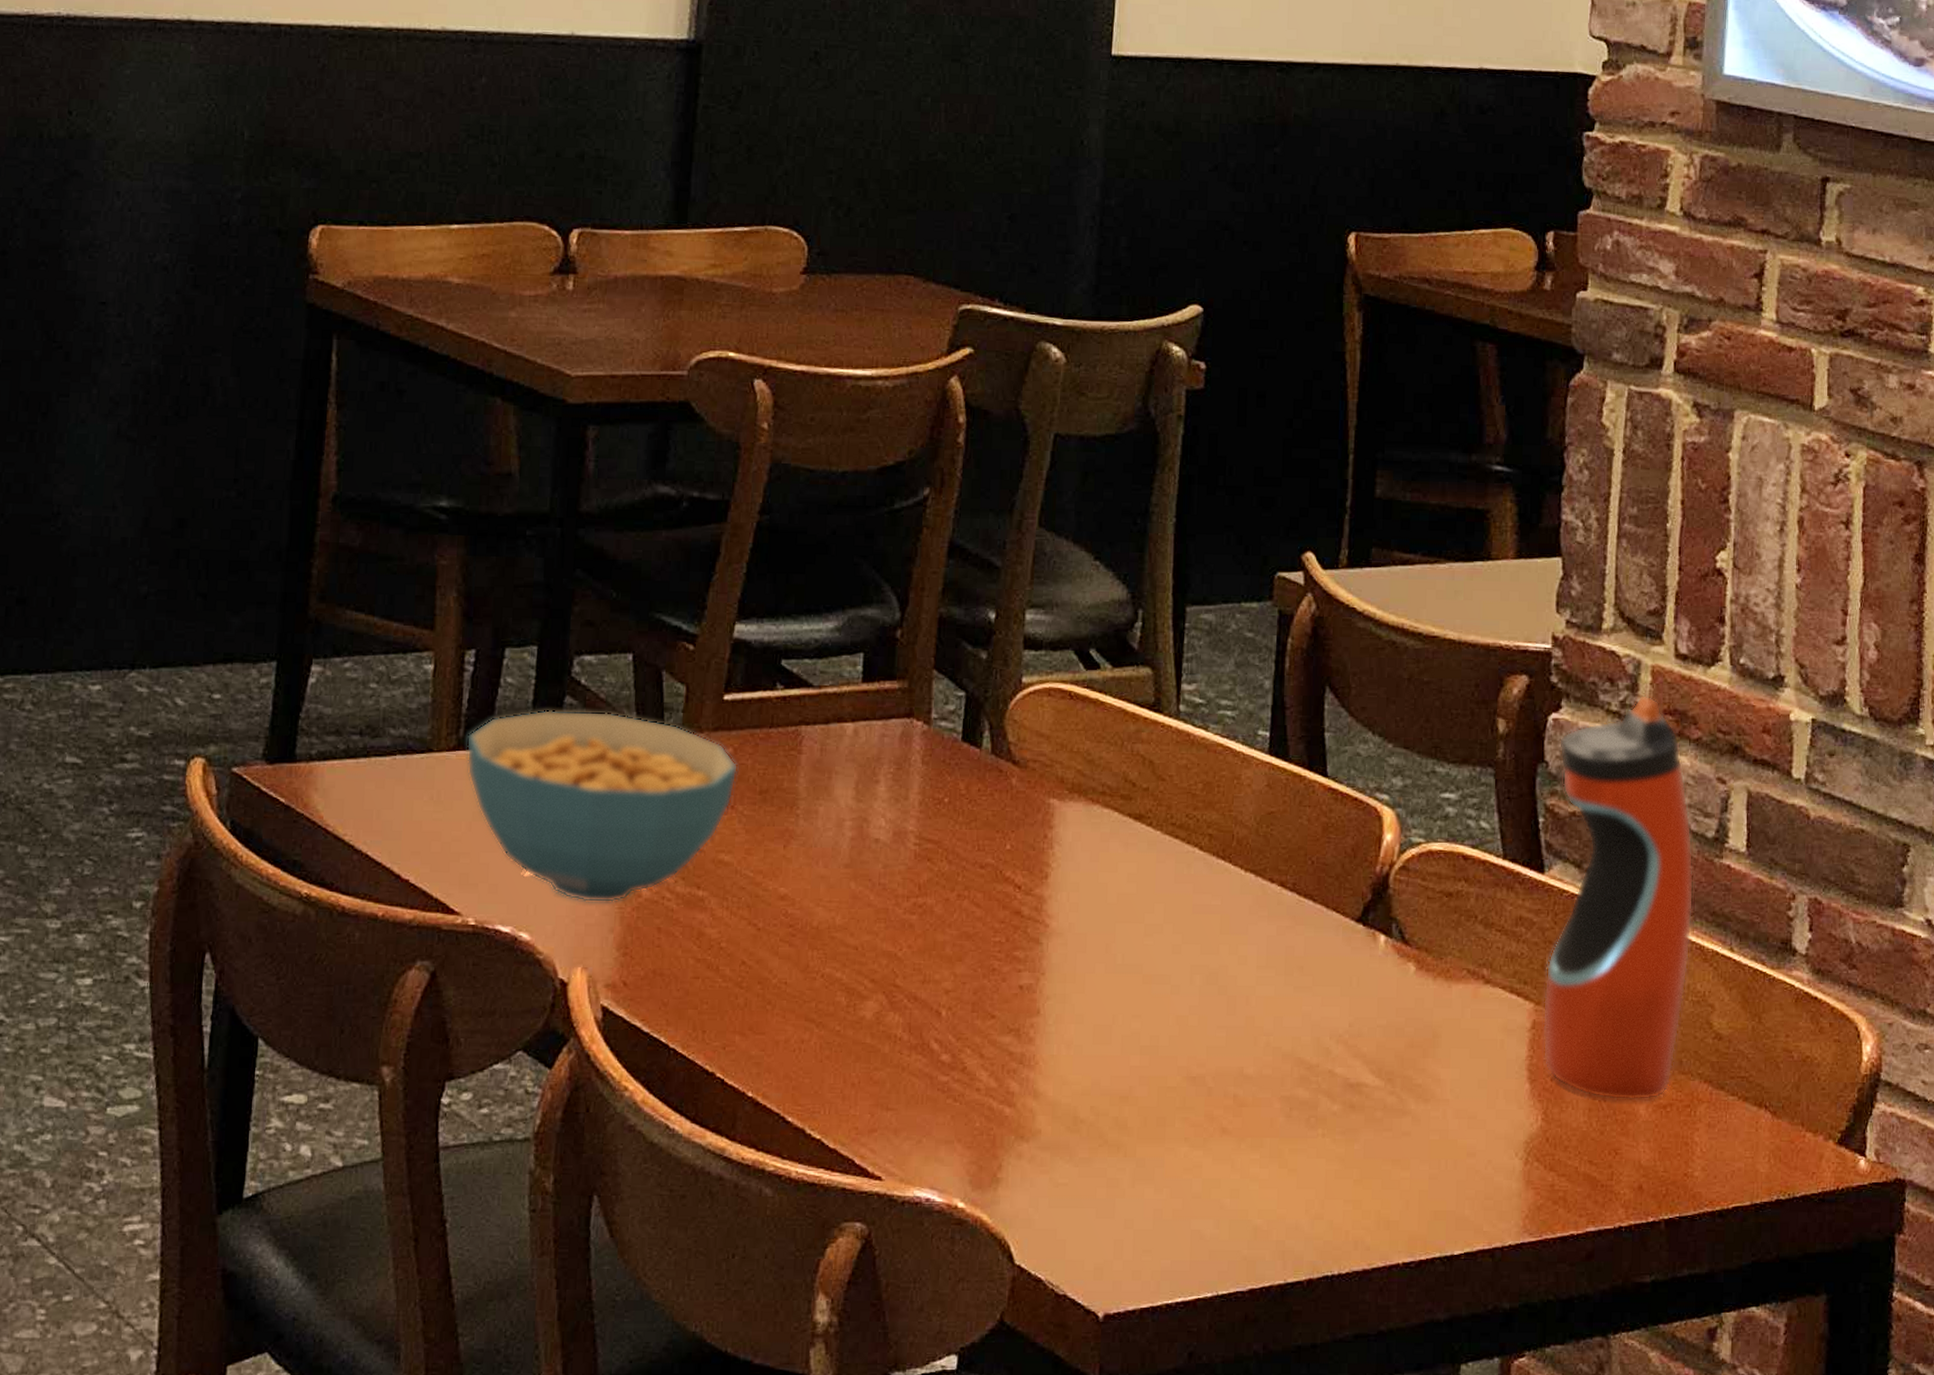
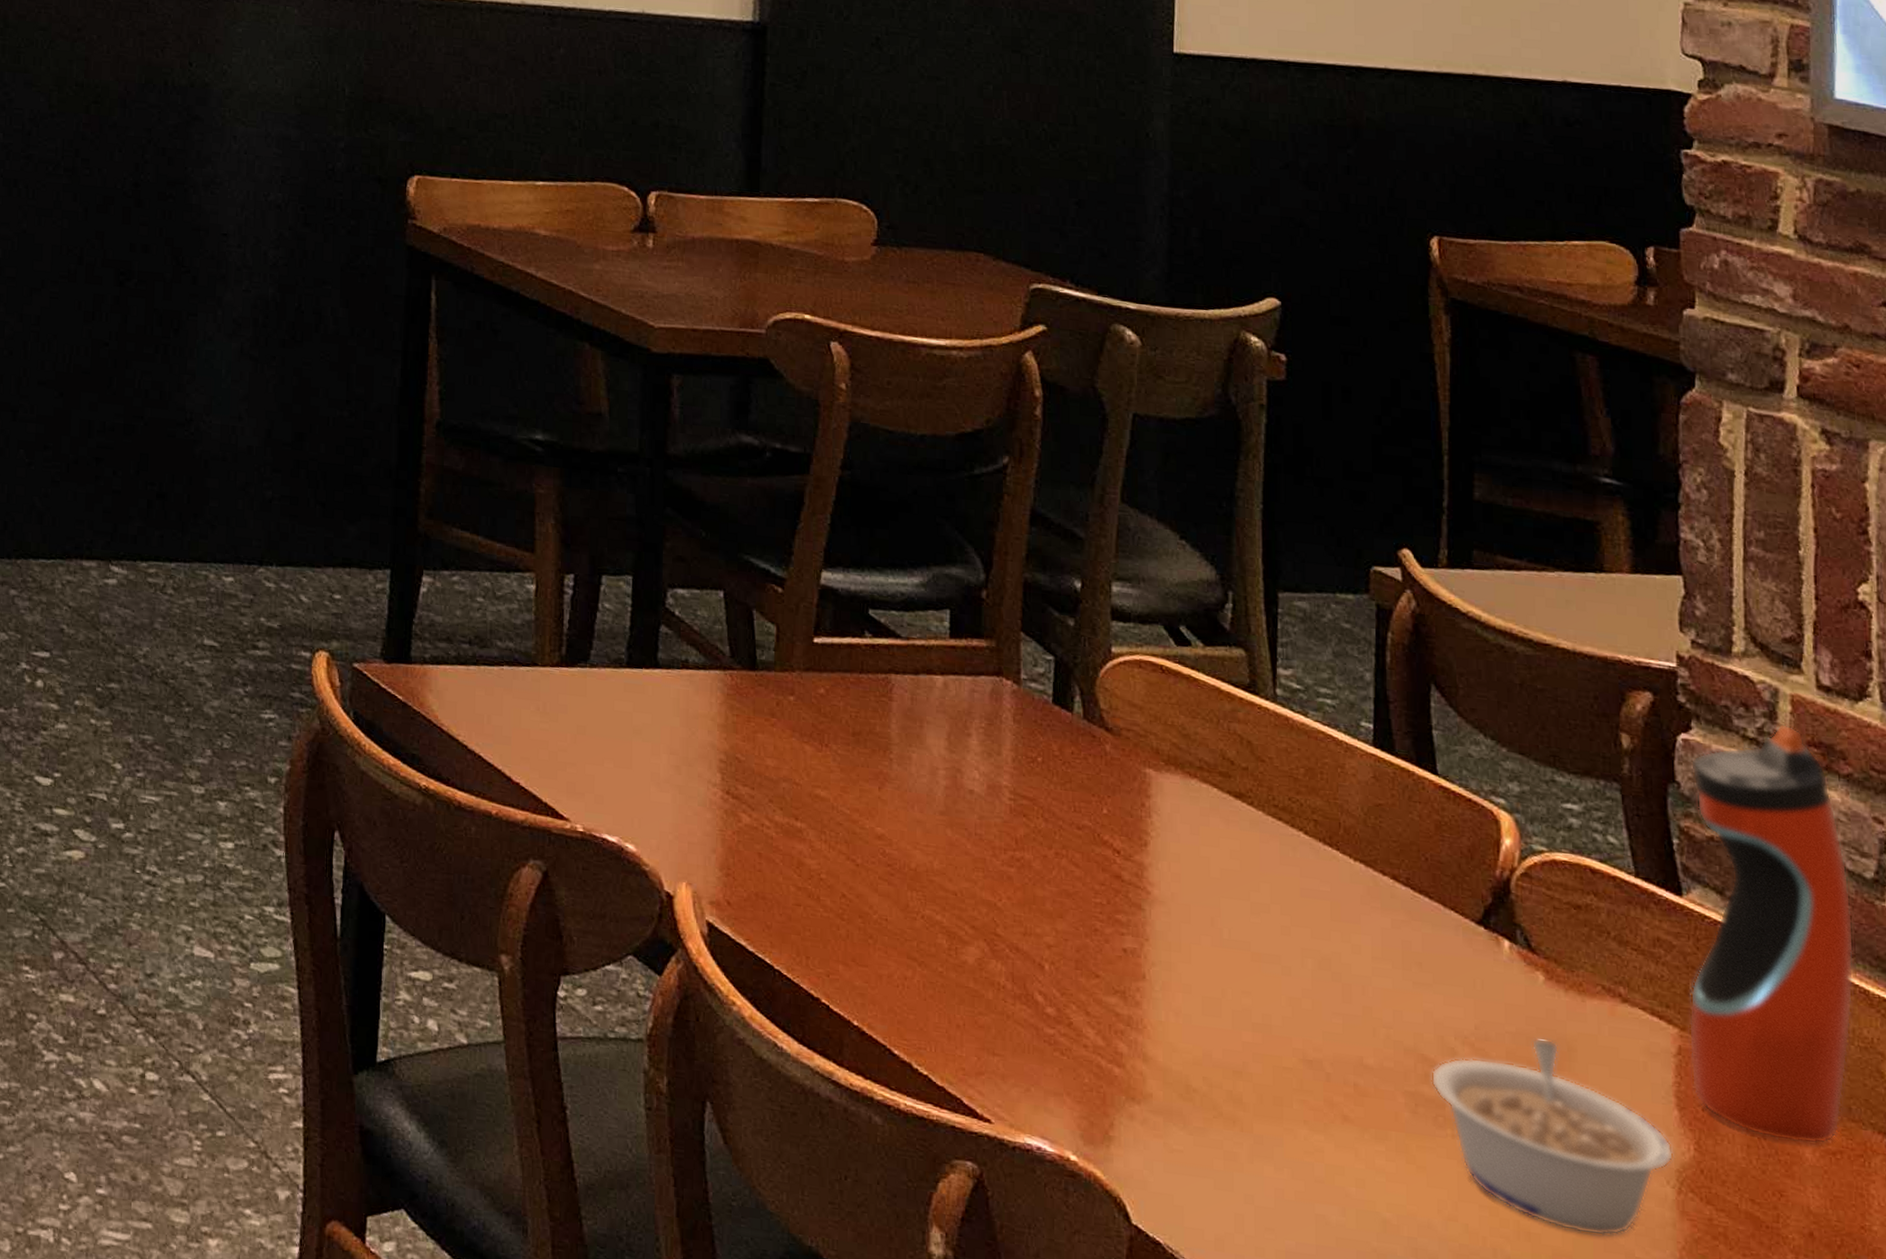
cereal bowl: present [466,709,739,903] -> none [568,635,831,825]
legume: none [1306,1028,1523,1215] -> present [1431,1037,1674,1237]

